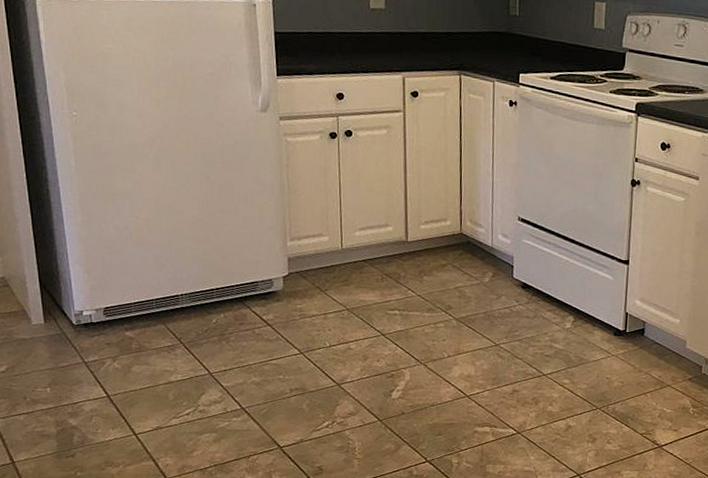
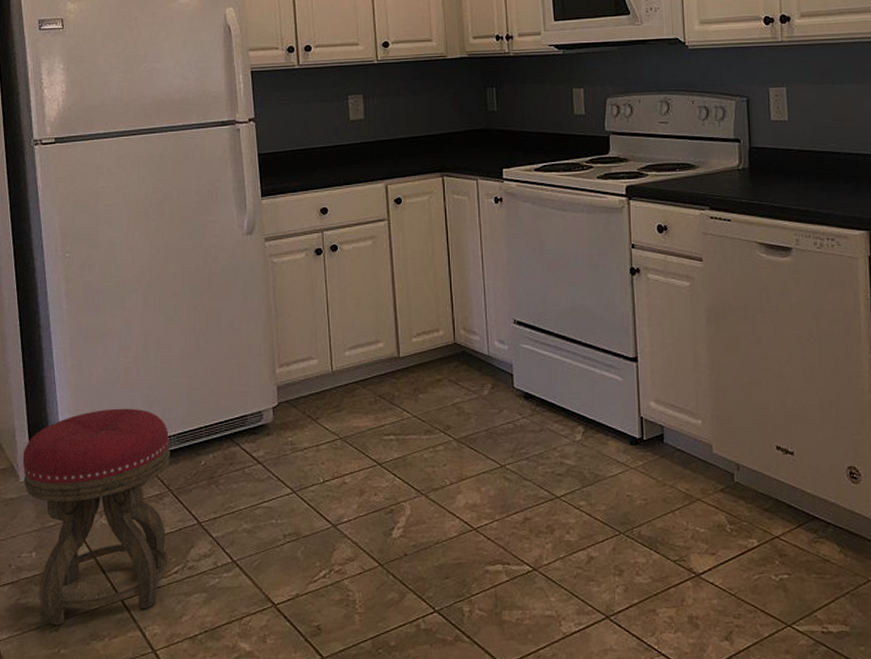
stool: none [34,265,182,453] -> present [22,408,170,626]

